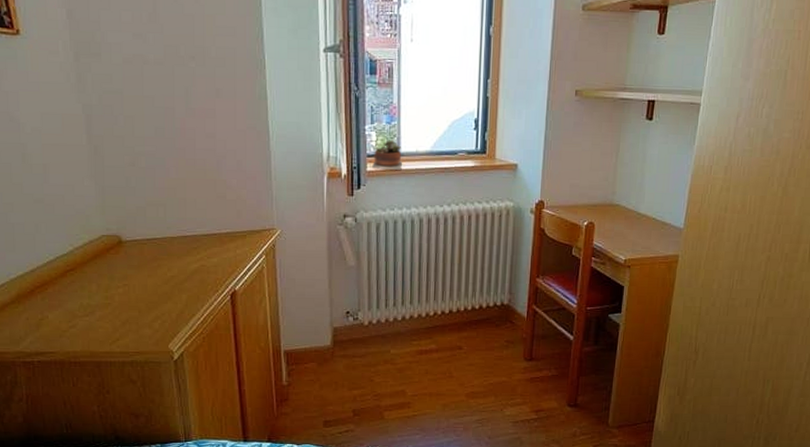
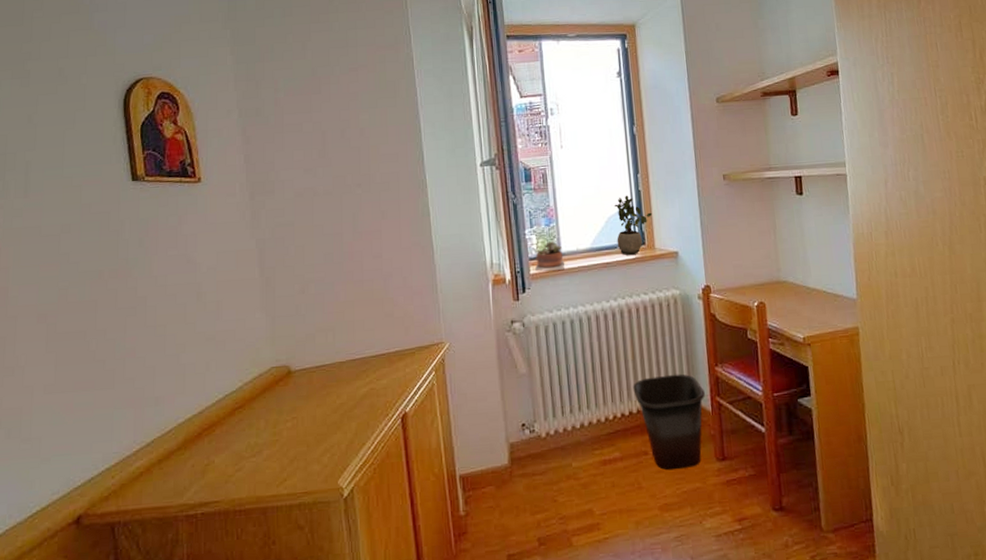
waste bin: none [456,281,523,365] -> present [633,373,705,471]
potted plant: none [457,100,498,162] -> present [614,195,653,255]

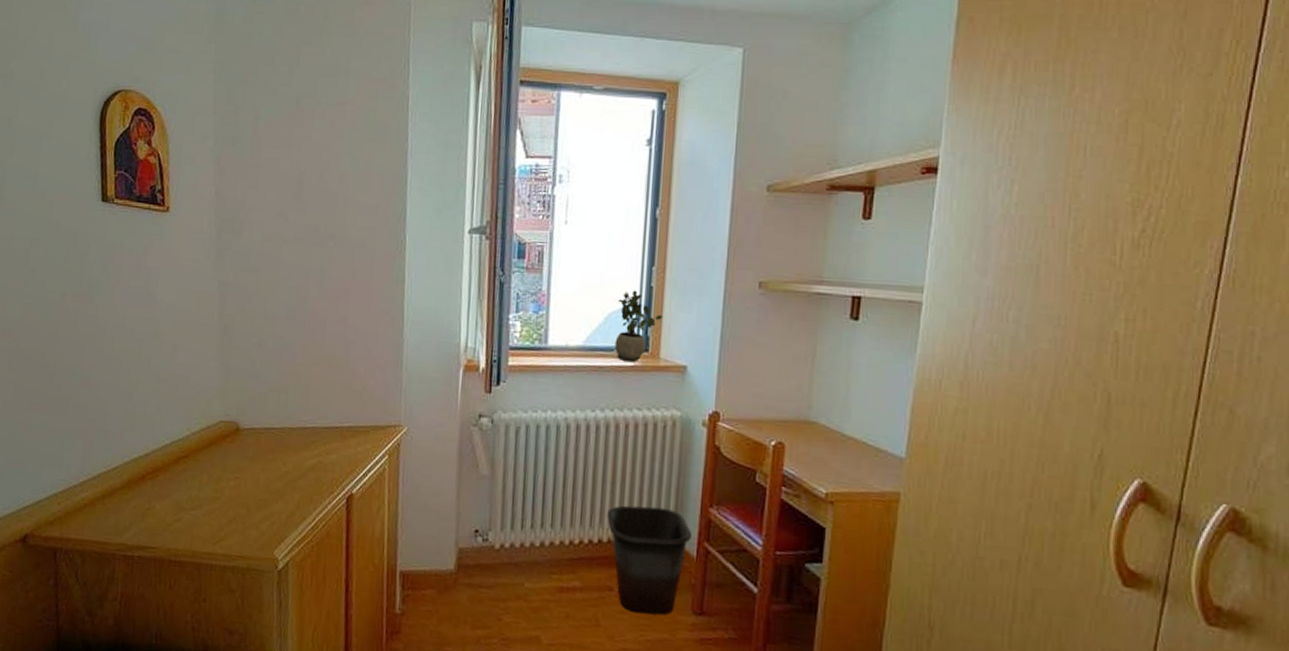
succulent plant: present [535,241,564,272] -> none [514,331,549,366]

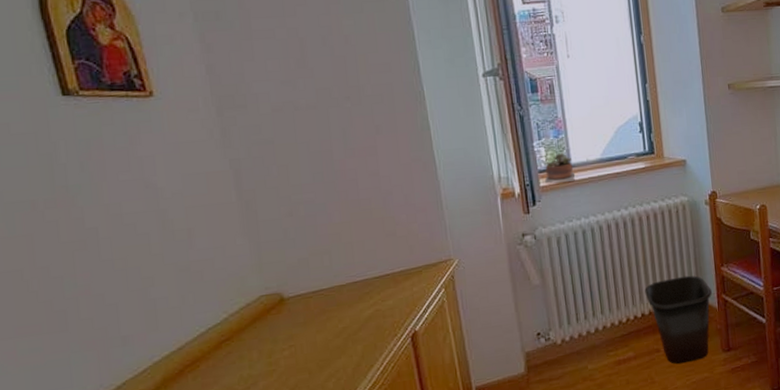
succulent plant: none [514,331,549,366] -> present [545,153,575,184]
potted plant: present [614,290,664,362] -> none [623,105,661,165]

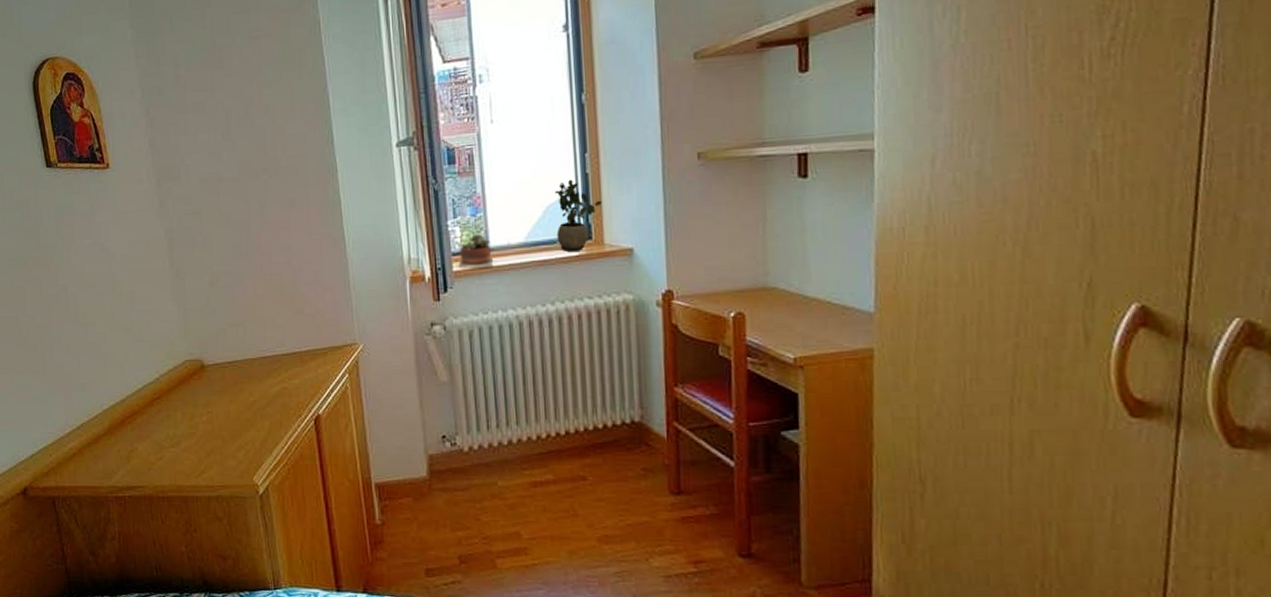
potted plant: none [623,105,661,165] -> present [554,179,603,252]
waste bin: present [645,275,712,365] -> none [571,392,659,500]

